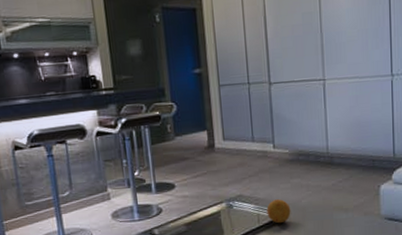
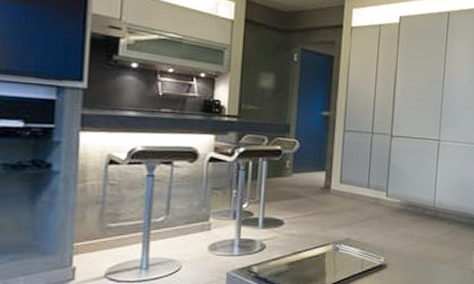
fruit: present [266,199,291,224] -> none [371,246,394,271]

